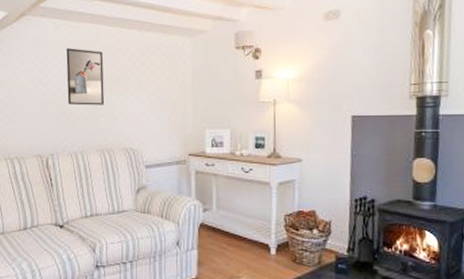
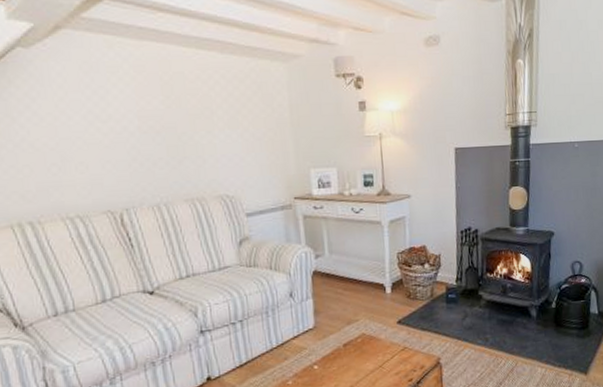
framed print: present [66,48,104,106] -> none [128,74,187,147]

